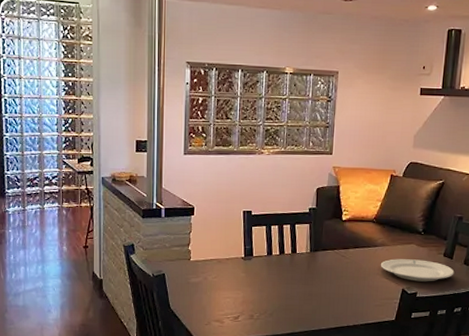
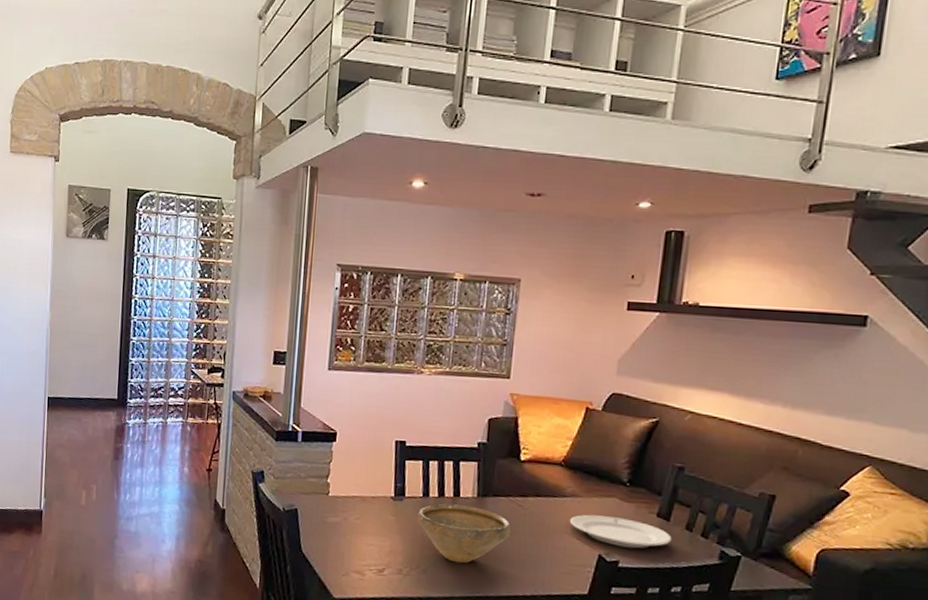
bowl: none [264,259,336,306] -> present [417,503,511,564]

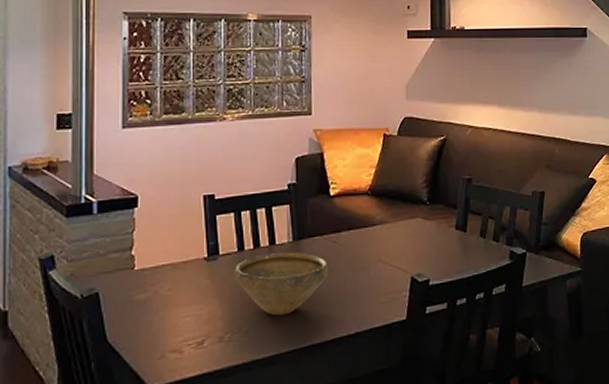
plate: present [569,514,672,549] -> none [381,236,471,265]

